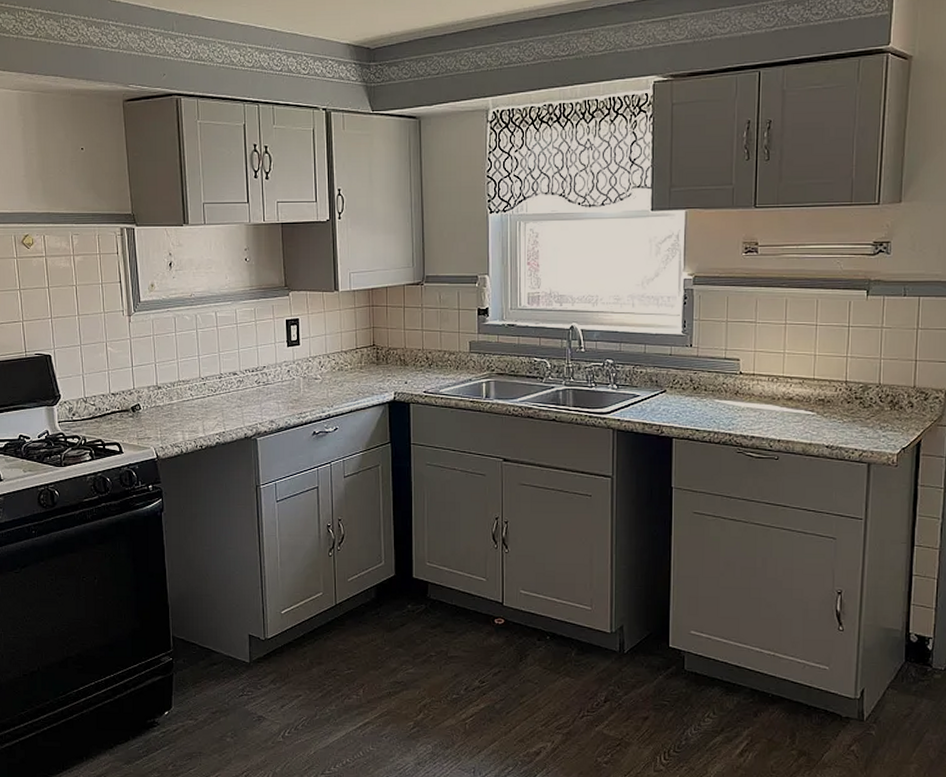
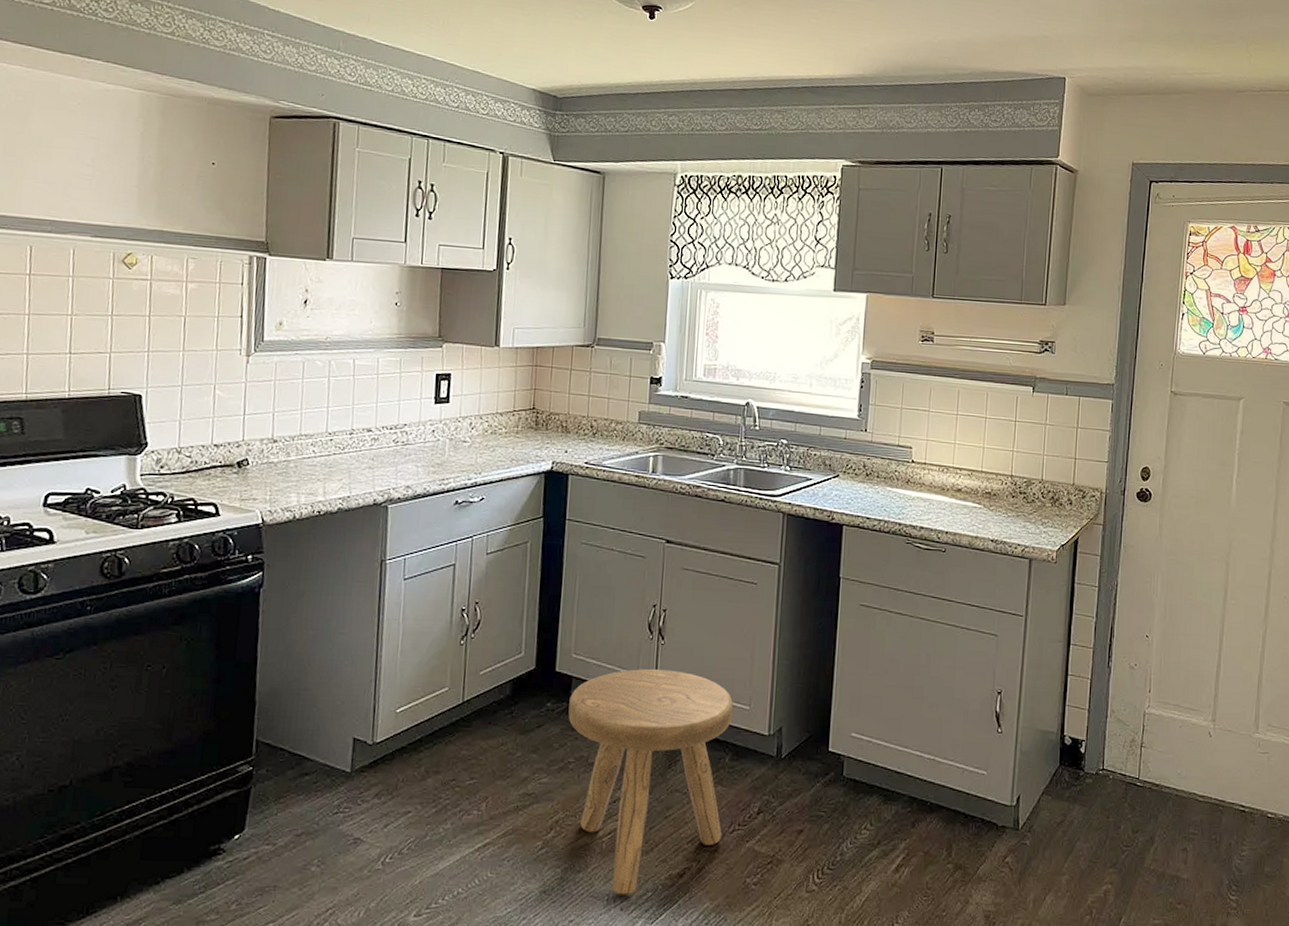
stool: none [427,575,575,769] -> present [568,669,733,895]

